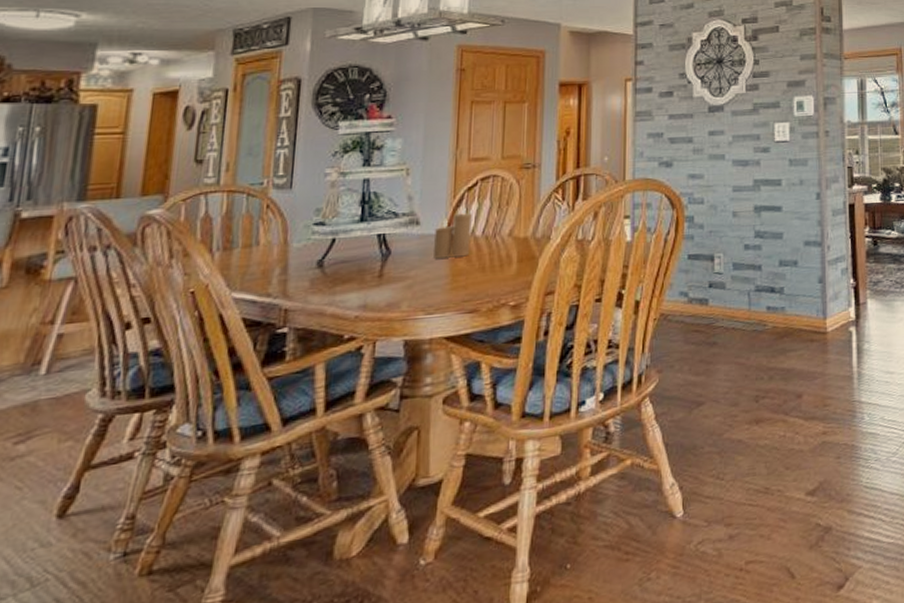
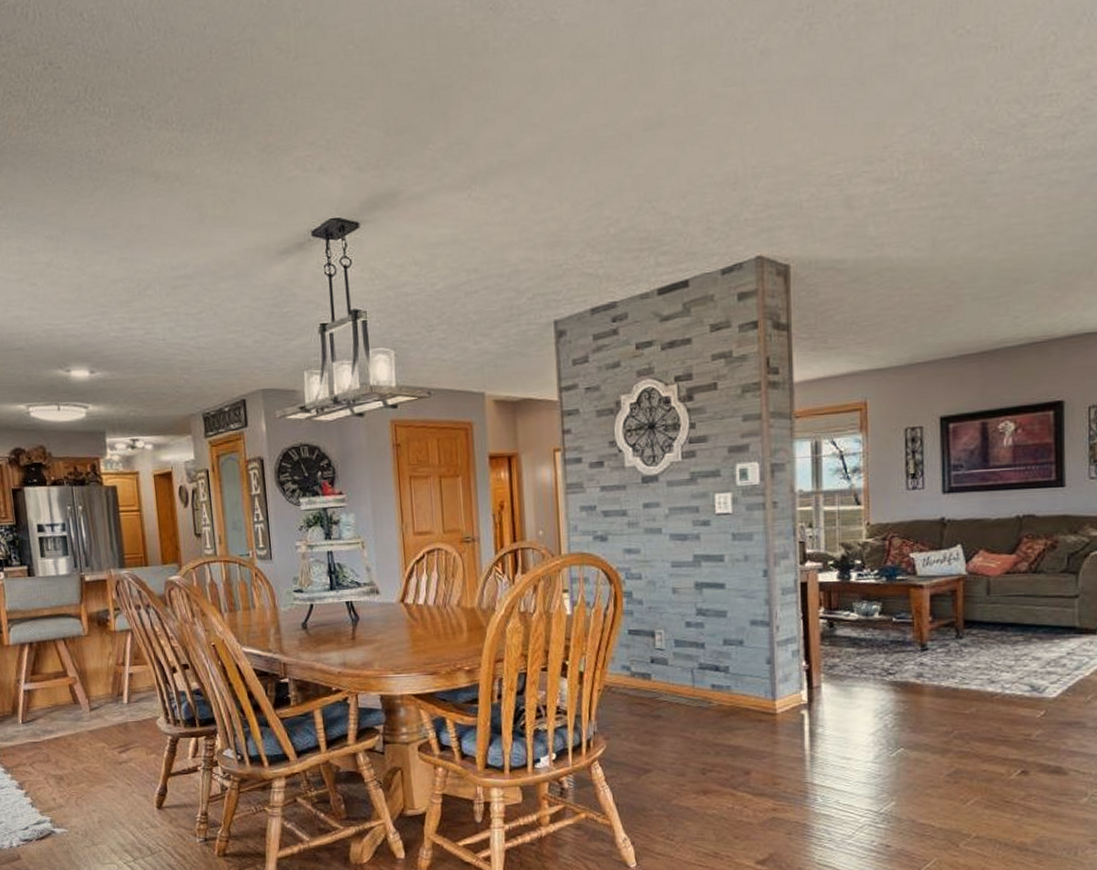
candle: present [432,207,472,259] -> none [393,579,425,625]

